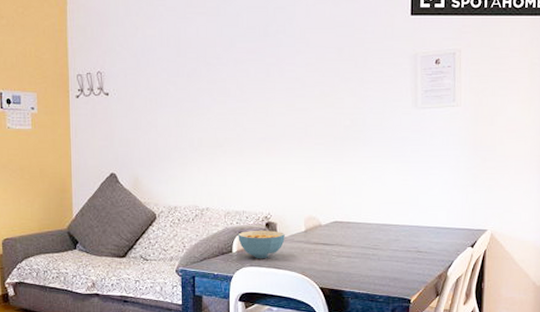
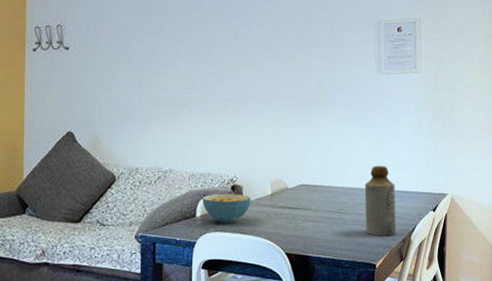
bottle: none [399,202,432,273] -> present [364,165,397,237]

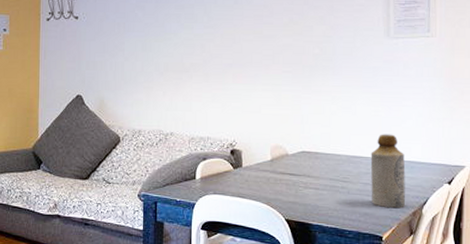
cereal bowl: present [202,194,251,223] -> none [202,157,250,186]

